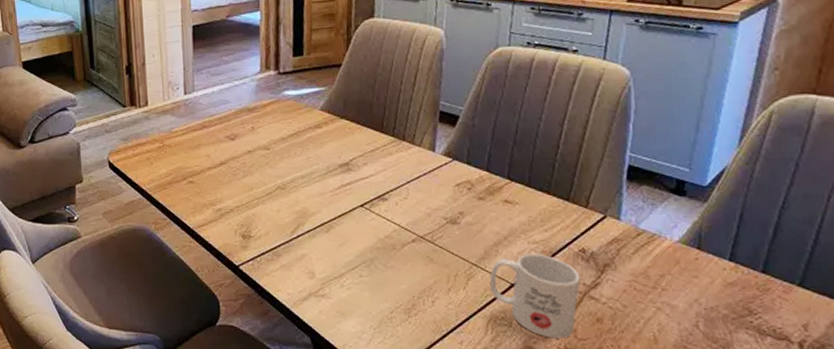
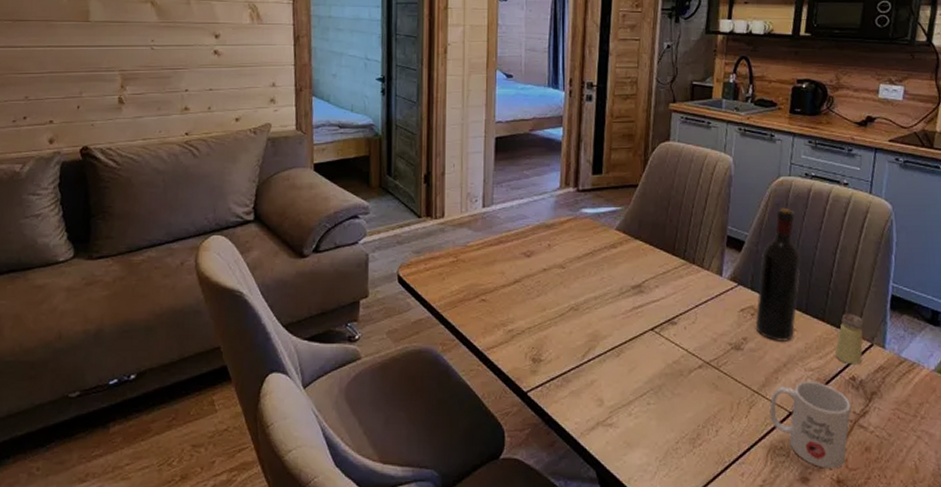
wine bottle: none [472,79,524,216] -> present [755,207,802,343]
saltshaker: none [561,185,595,237] -> present [834,313,864,365]

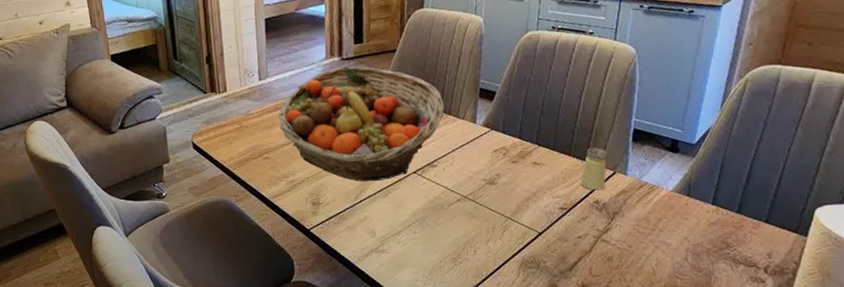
fruit basket: none [502,199,688,336] -> present [278,66,444,182]
wine bottle: present [755,207,802,343] -> none [507,59,549,176]
mug: present [769,381,851,469] -> none [521,206,595,276]

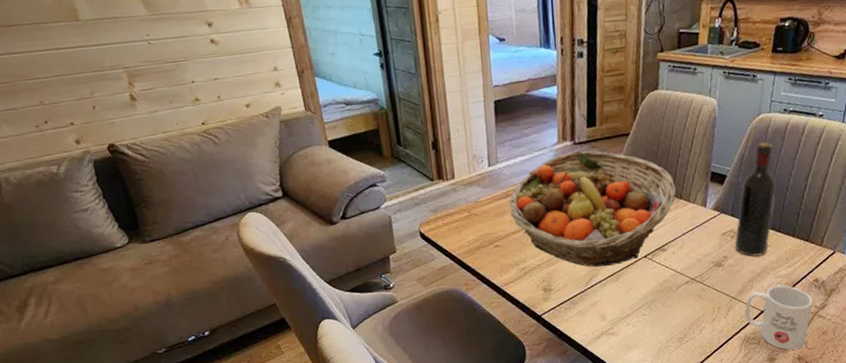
wine bottle: none [507,59,549,176] -> present [734,142,777,257]
mug: none [521,206,595,276] -> present [745,285,813,350]
saltshaker: present [579,147,607,191] -> none [801,228,829,270]

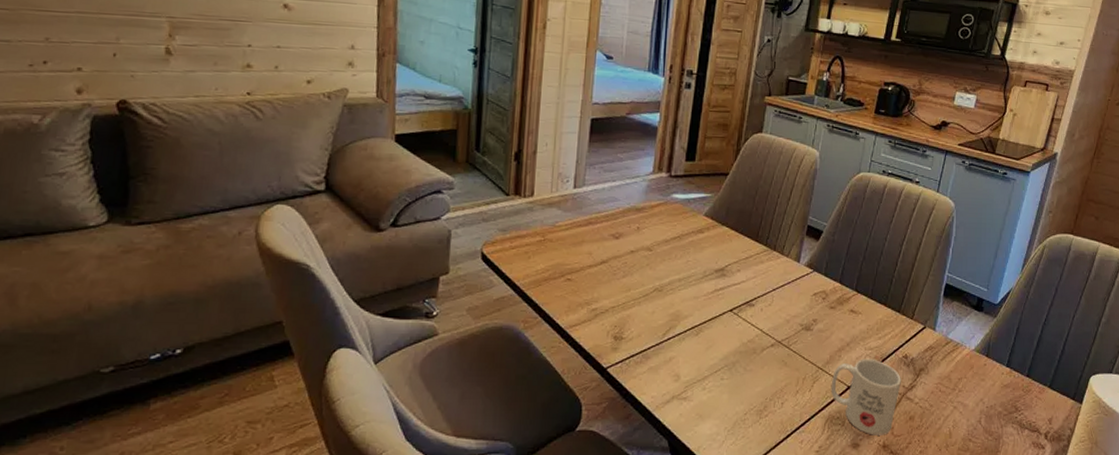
fruit basket: present [509,151,676,267] -> none [589,184,770,316]
wine bottle: present [734,142,777,257] -> none [825,201,872,324]

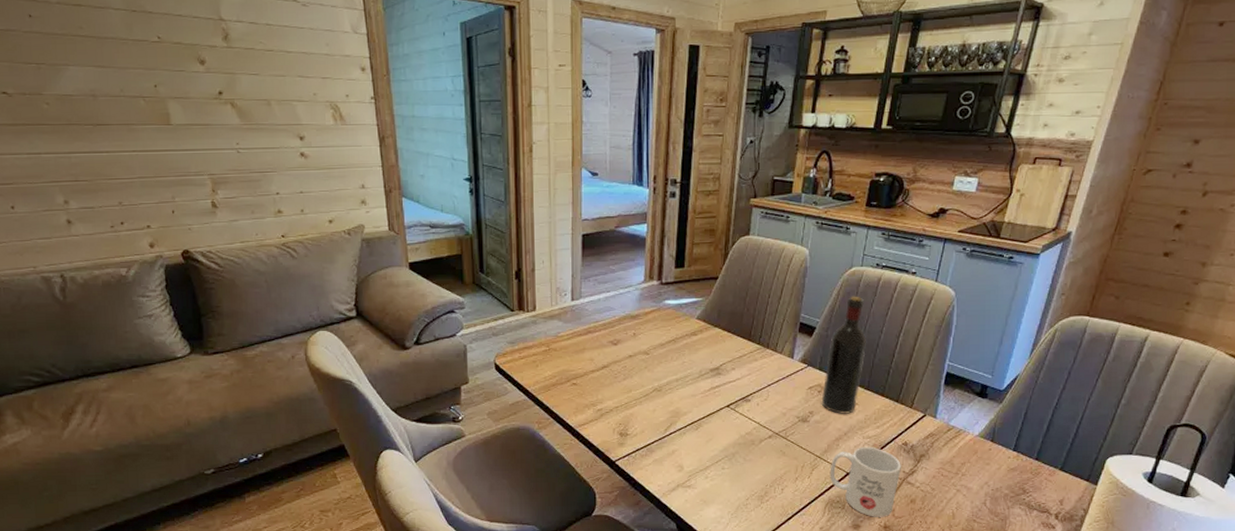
wine bottle: none [825,201,872,324] -> present [821,296,867,415]

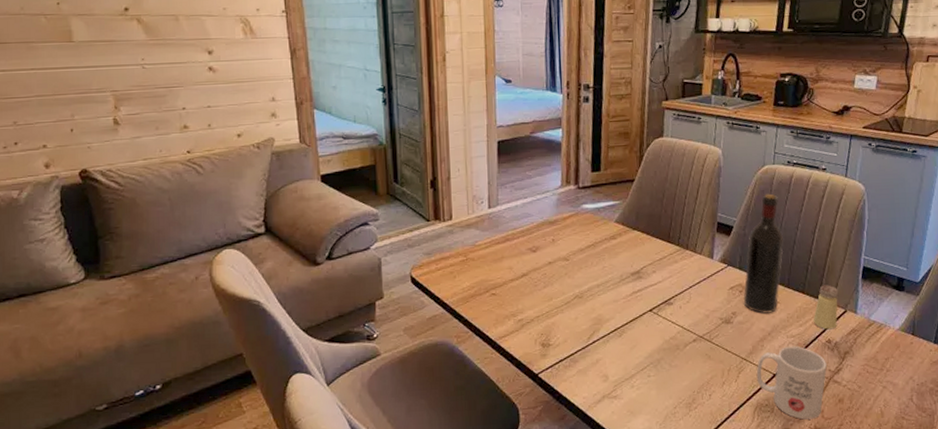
saltshaker: none [890,389,919,433] -> present [813,285,839,330]

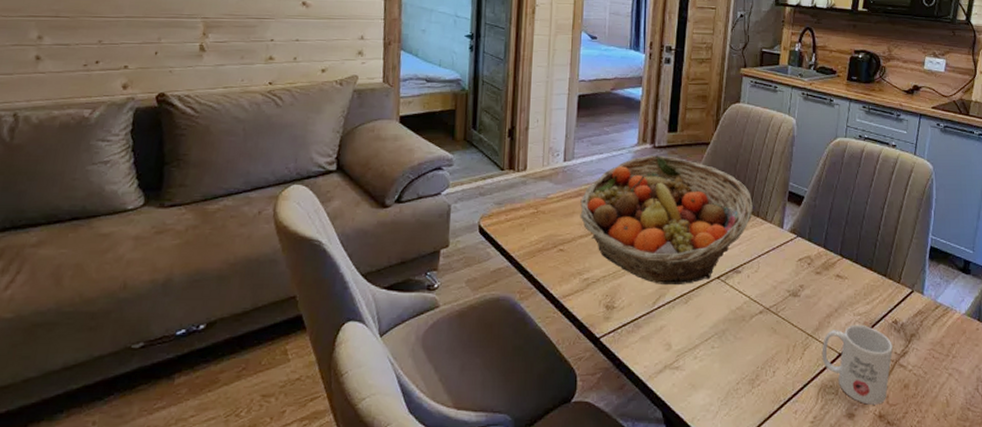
fruit basket: none [508,195,682,321] -> present [580,155,753,284]
wine bottle: present [743,193,784,315] -> none [811,166,854,290]
saltshaker: present [813,285,839,330] -> none [880,263,906,310]

